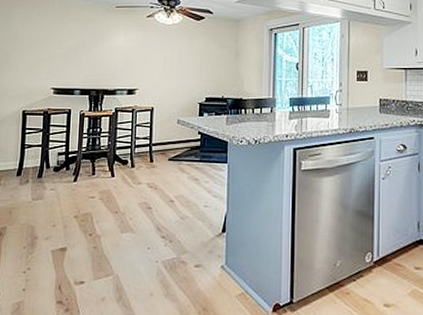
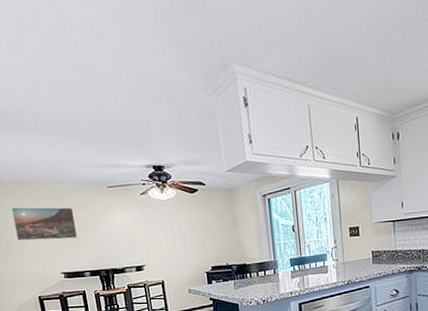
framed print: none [16,18,78,54] -> present [10,206,78,242]

